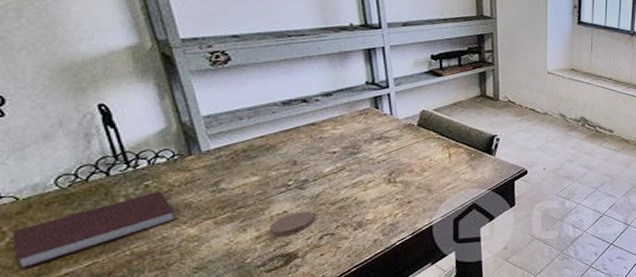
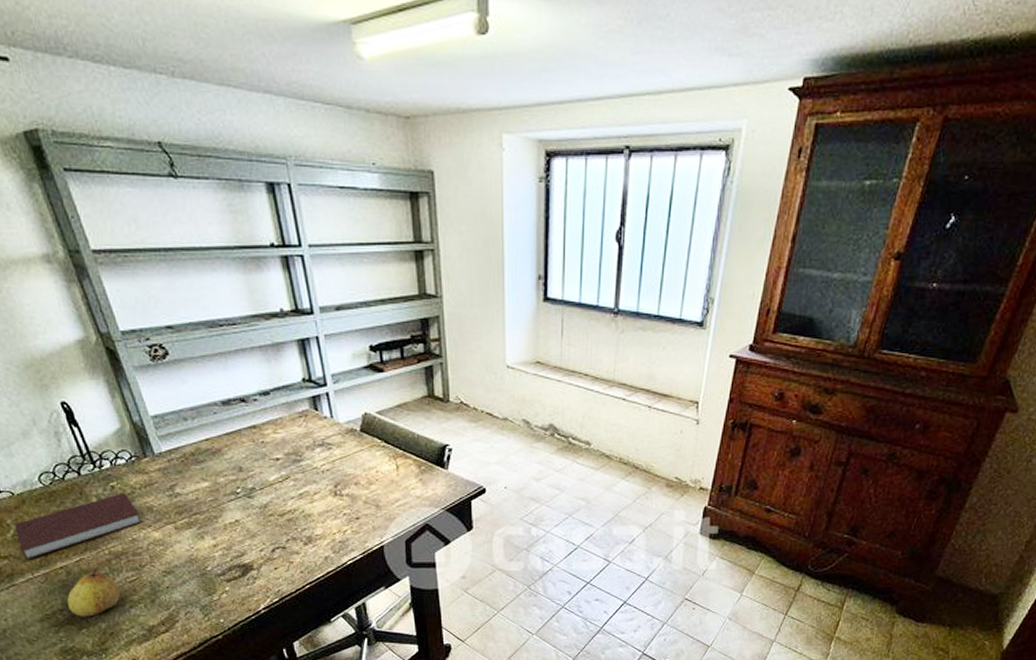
coaster: present [269,212,315,237] -> none [224,522,265,546]

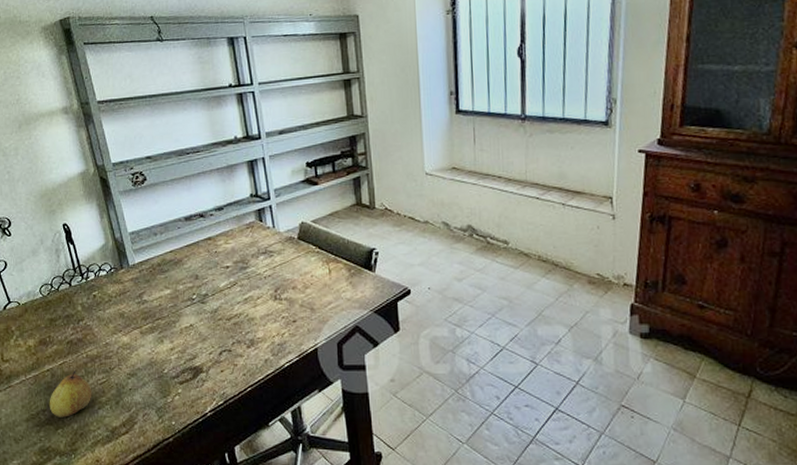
notebook: present [14,492,142,560] -> none [17,301,114,363]

